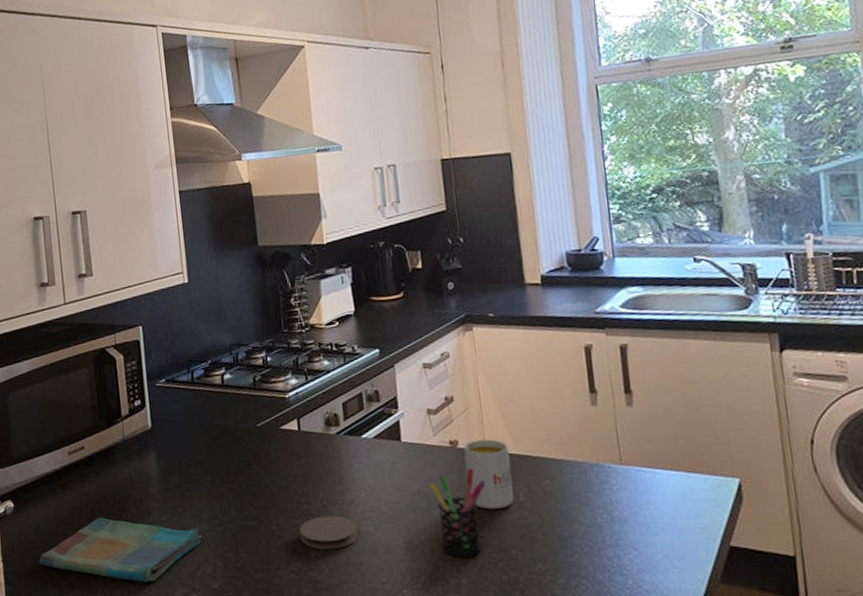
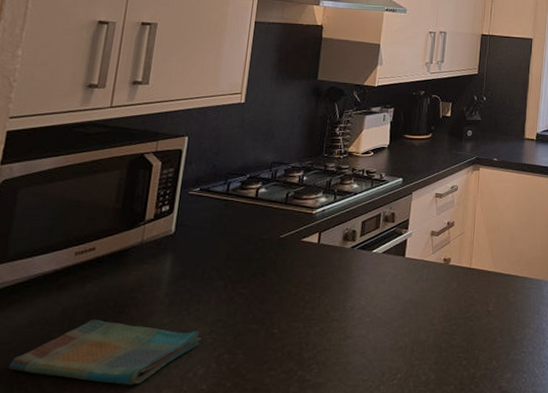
coaster: present [299,515,358,550] -> none [297,320,352,351]
pen holder: present [429,468,486,558] -> none [420,282,466,358]
mug: present [464,439,514,510] -> none [451,258,489,317]

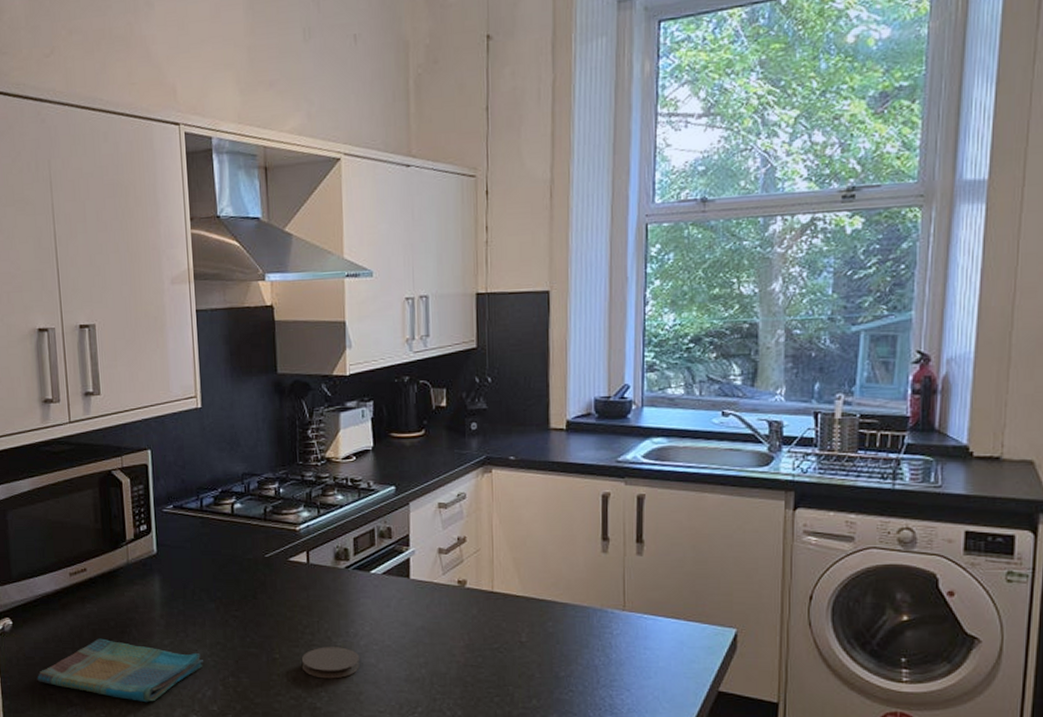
coaster: none [297,320,352,351] -> present [301,647,360,679]

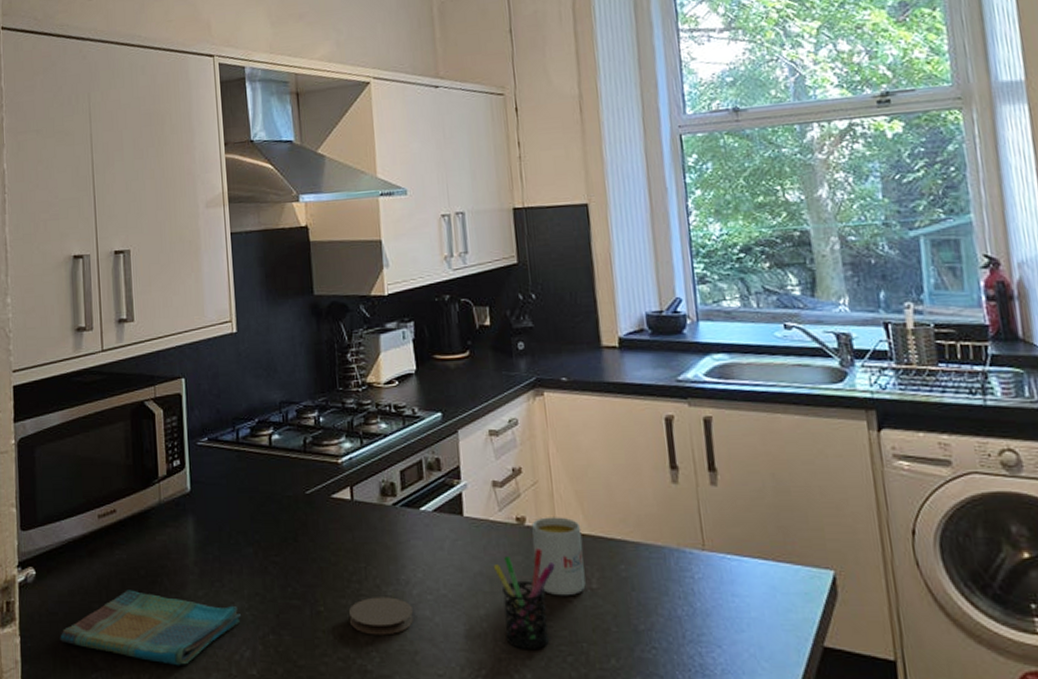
pen holder: none [434,607,490,692] -> present [493,549,555,651]
mug: none [471,580,517,648] -> present [532,517,586,596]

